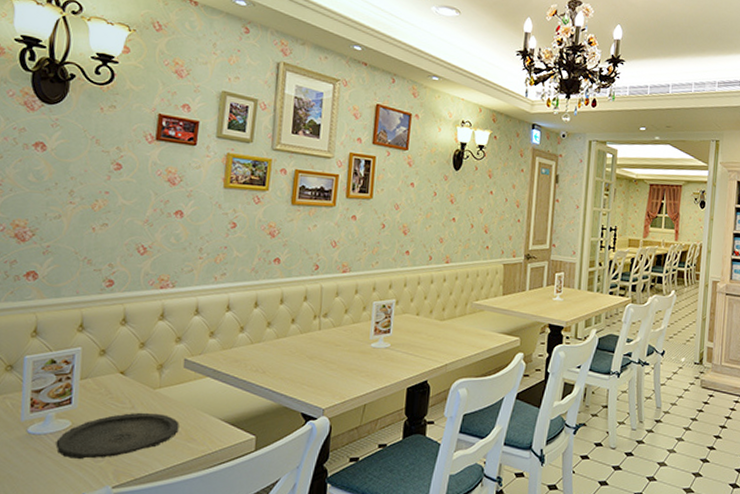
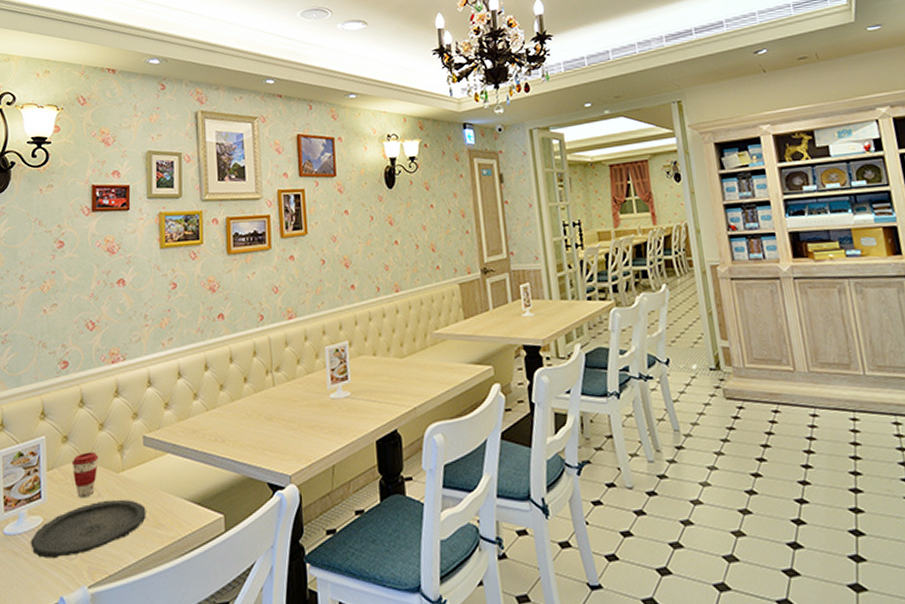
coffee cup: none [107,367,136,408] -> present [71,451,99,499]

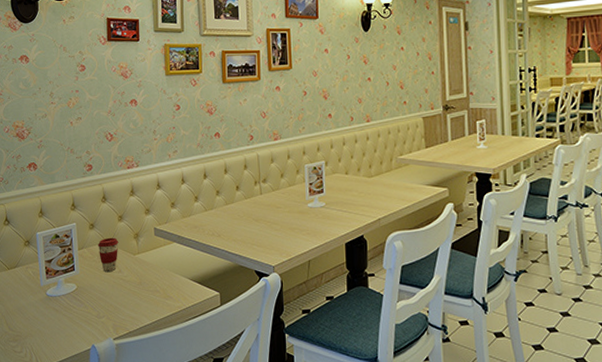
plate: present [31,499,146,559] -> none [68,275,158,317]

